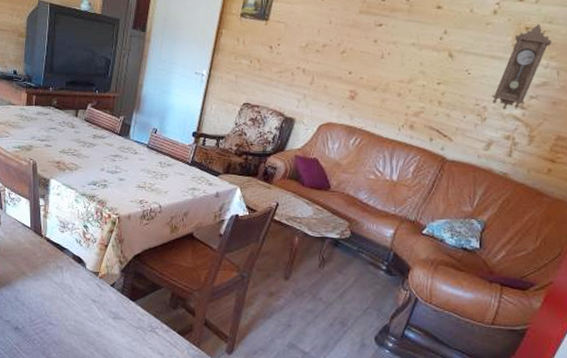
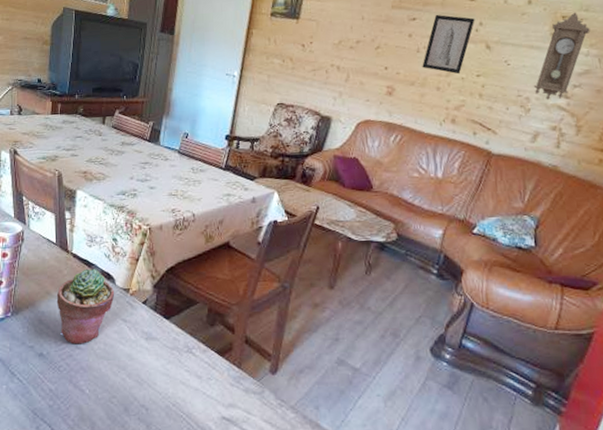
potted succulent: none [31,253,85,321] -> present [56,269,115,345]
wall art: none [385,21,440,82] -> present [422,14,475,74]

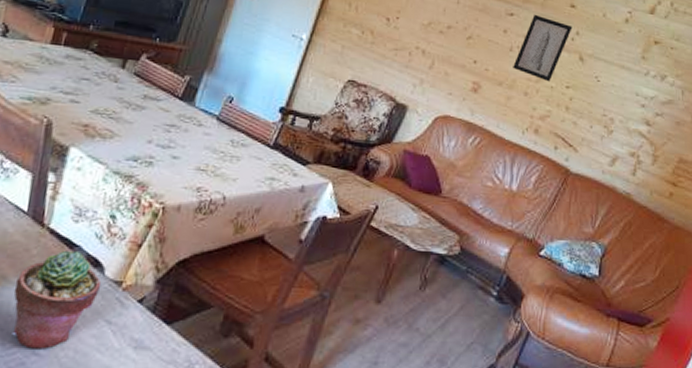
pendulum clock: present [533,12,590,101] -> none [619,39,678,125]

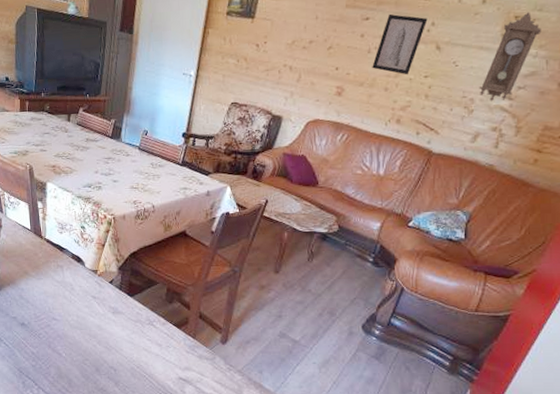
potted succulent: present [12,251,102,350] -> none [33,253,85,316]
pendulum clock: none [619,39,678,125] -> present [479,11,542,102]

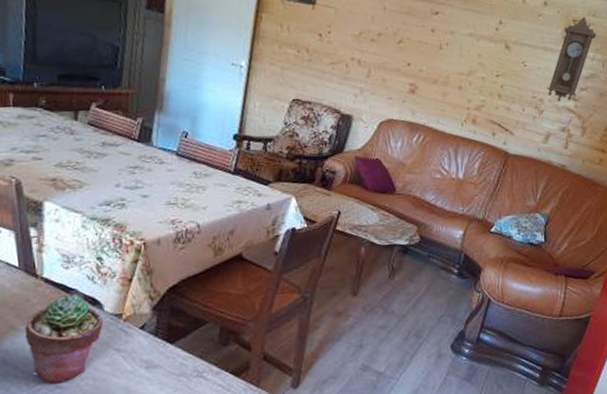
potted succulent: none [33,253,85,316] -> present [24,294,104,384]
wall art: present [372,13,428,75] -> none [444,9,496,74]

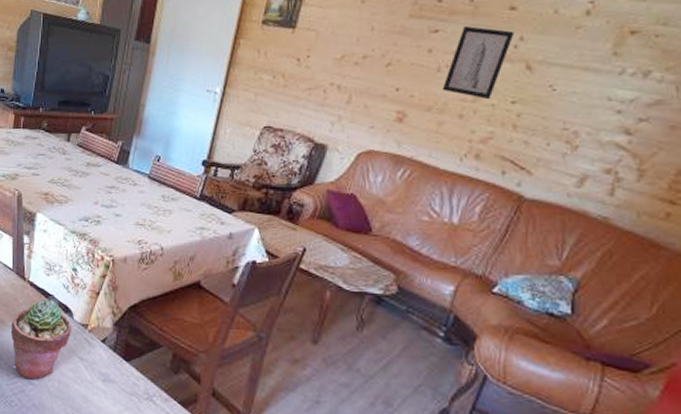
wall art: none [444,9,496,74] -> present [442,25,515,100]
pendulum clock: present [546,16,597,103] -> none [584,26,668,137]

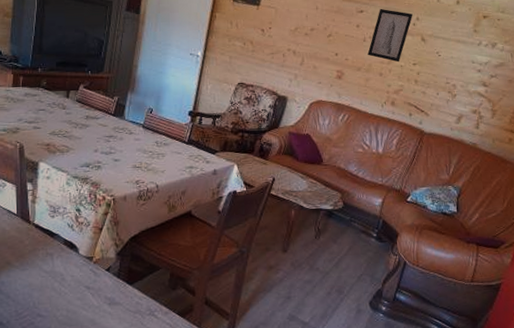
potted succulent: present [10,300,72,380] -> none [17,239,78,313]

